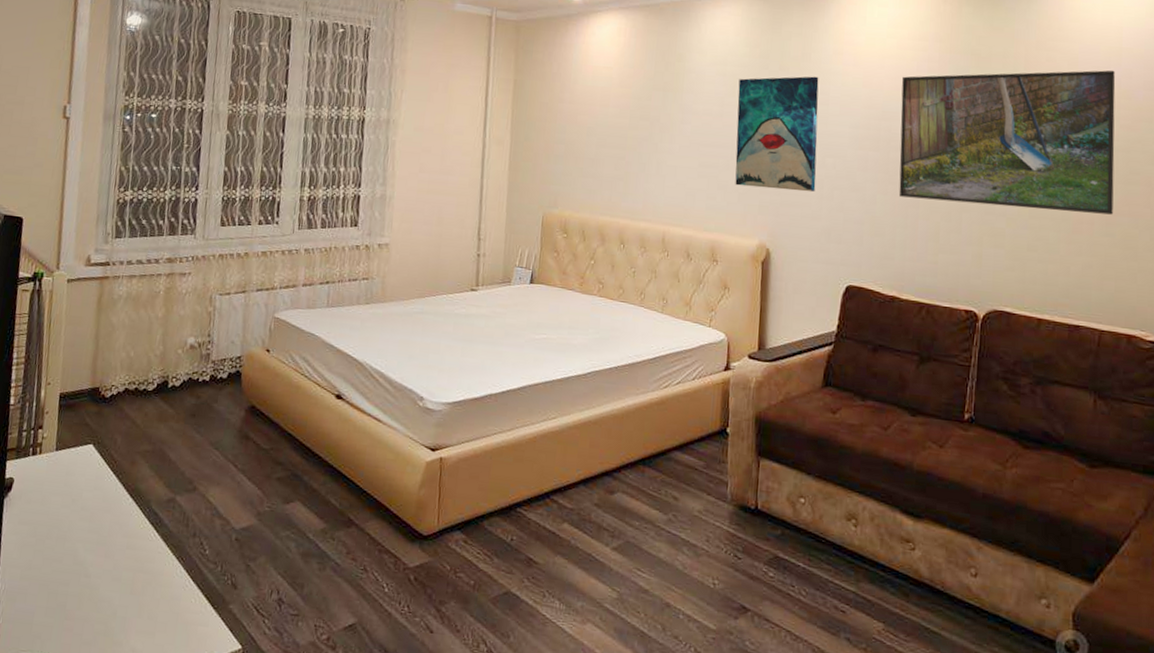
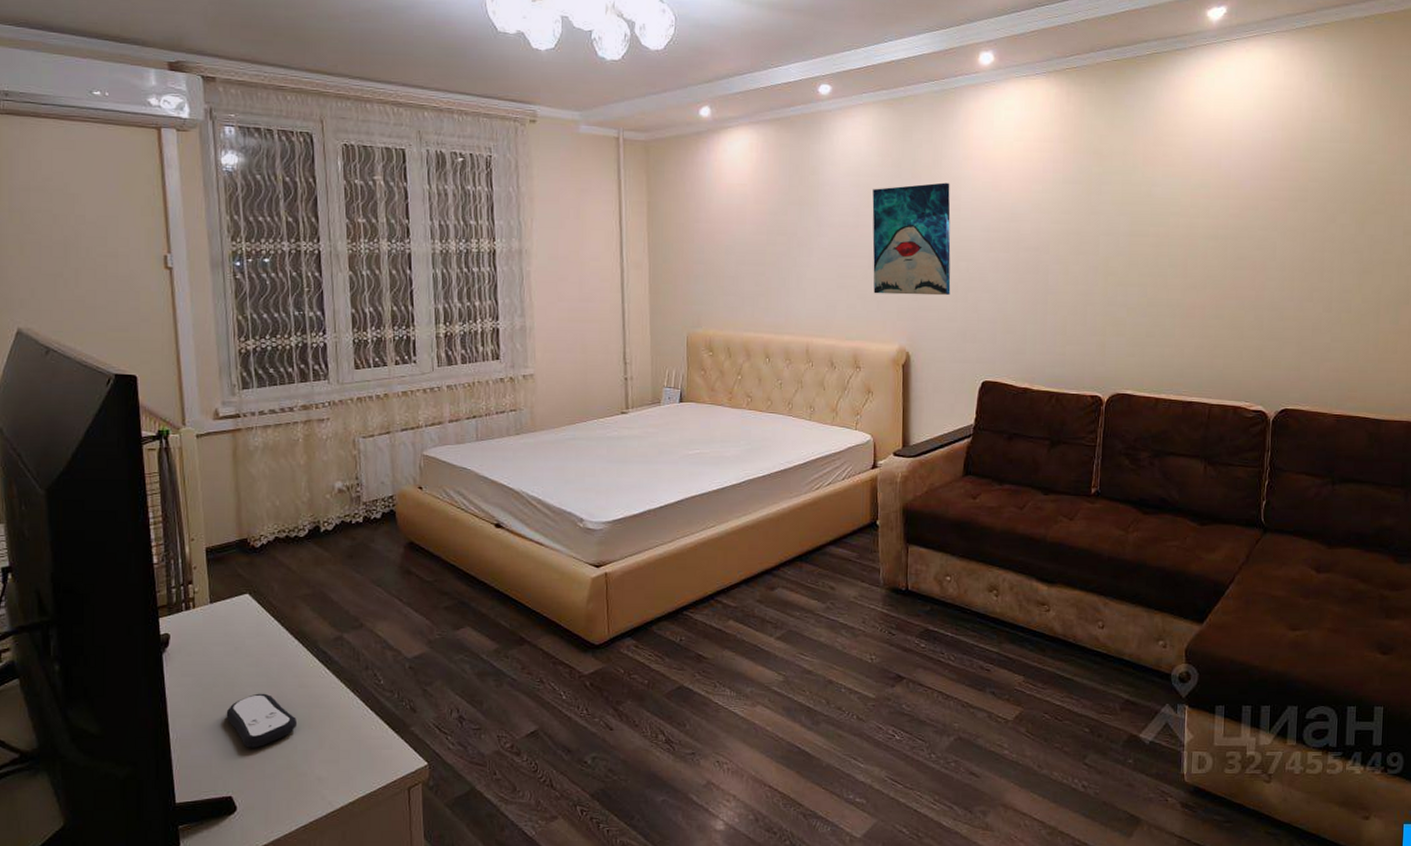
remote control: none [54,550,120,609] -> present [226,693,296,748]
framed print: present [898,70,1116,215] -> none [1028,162,1226,299]

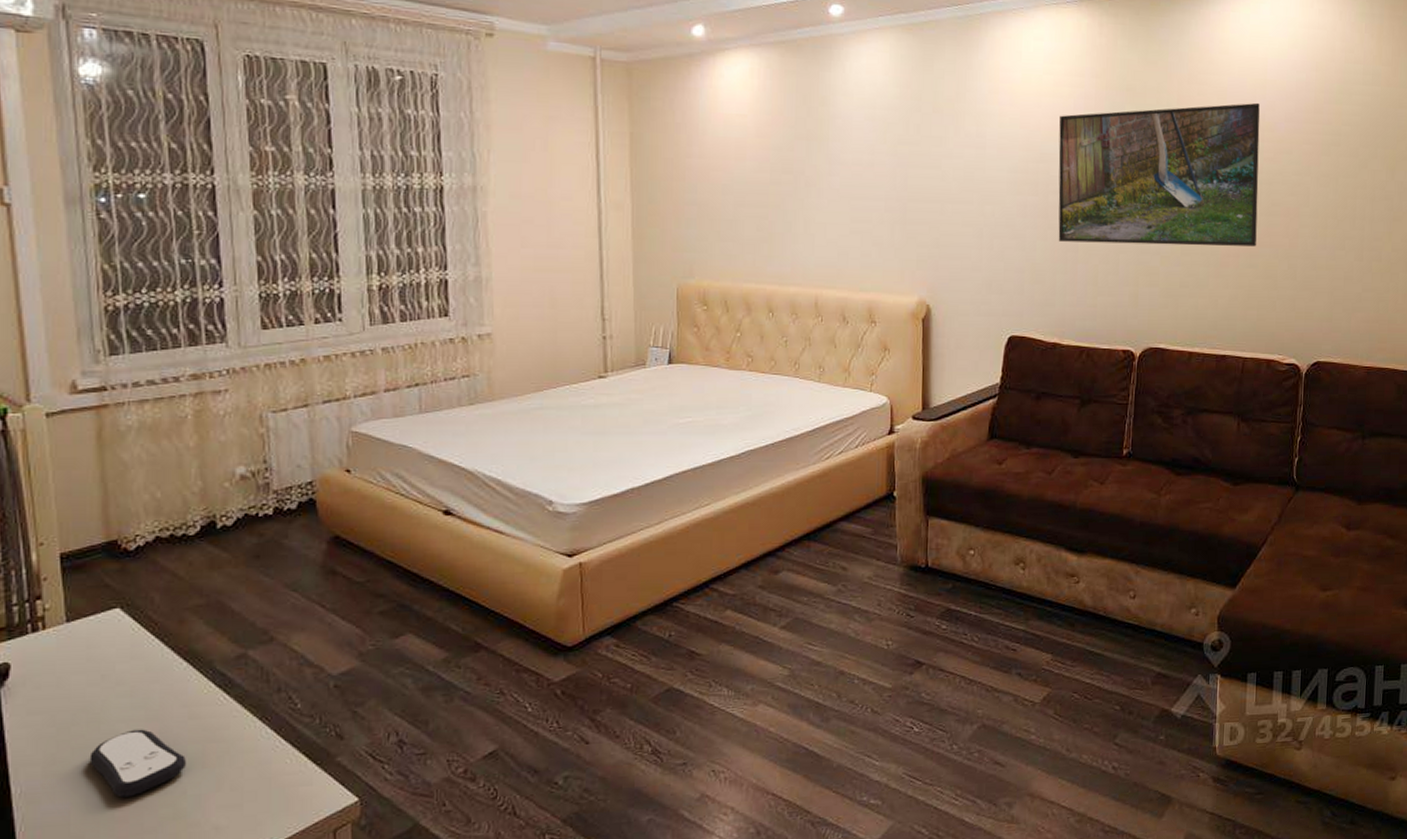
wall art: present [872,182,951,296] -> none [889,118,975,243]
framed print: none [1028,162,1226,299] -> present [1058,102,1260,247]

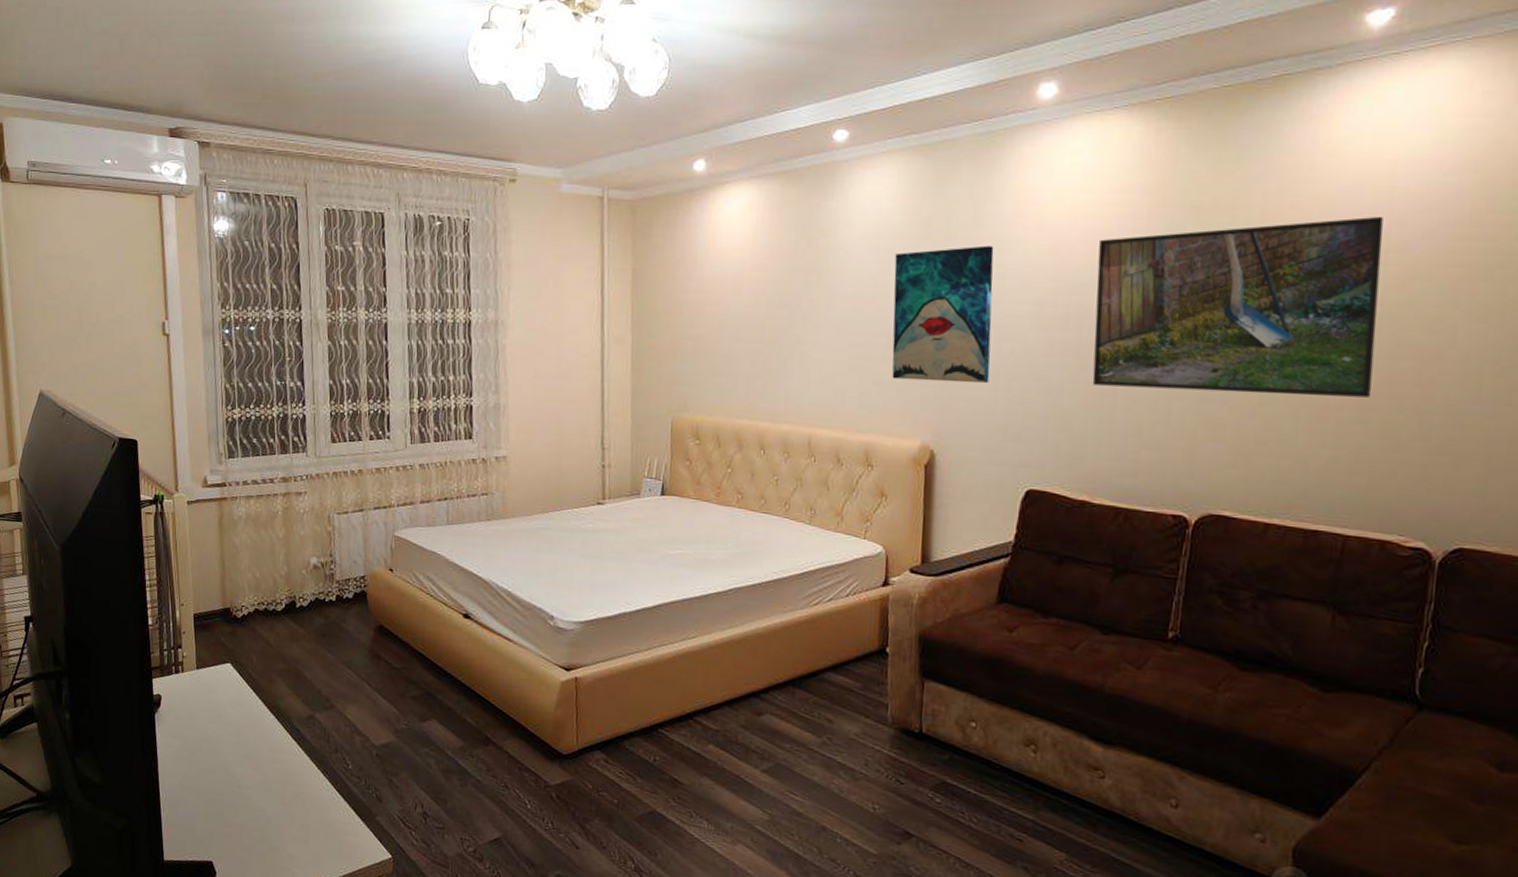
remote control: present [89,729,186,798] -> none [208,763,271,817]
wall art: none [889,118,975,243] -> present [892,245,994,384]

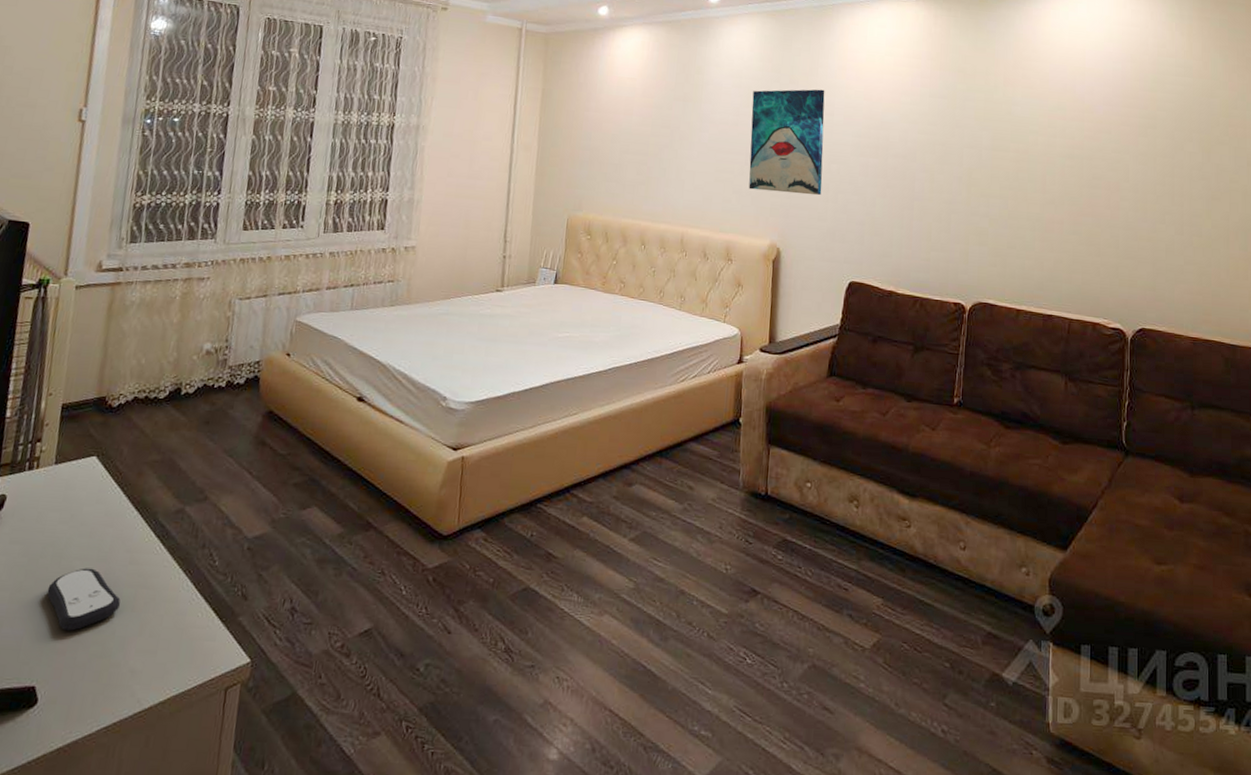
remote control: none [208,763,271,817] -> present [47,568,121,631]
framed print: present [1092,216,1384,398] -> none [895,87,1080,215]

